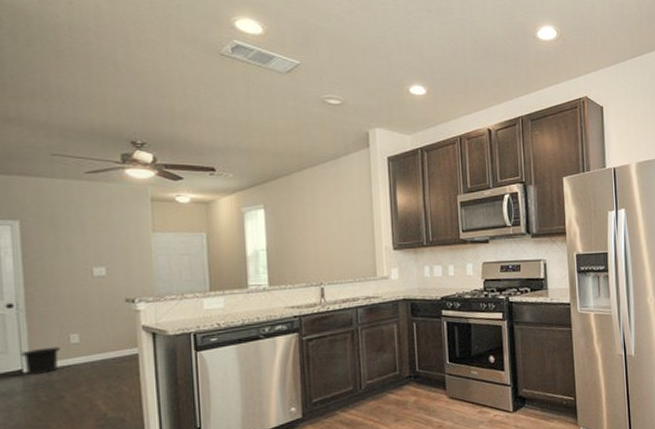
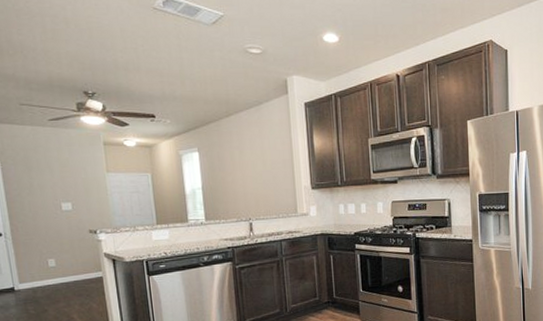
trash can: present [20,346,60,376] -> none [11,269,41,293]

